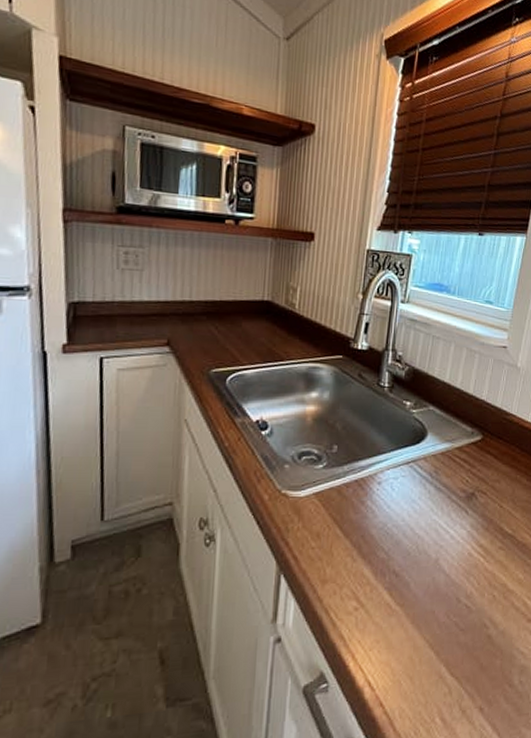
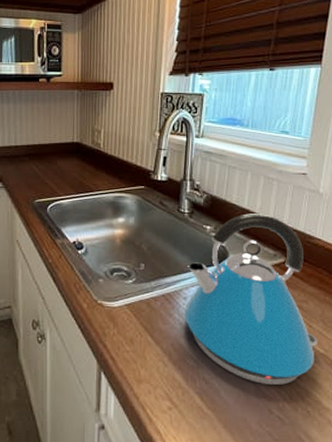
kettle: none [378,388,507,572] -> present [184,213,318,386]

